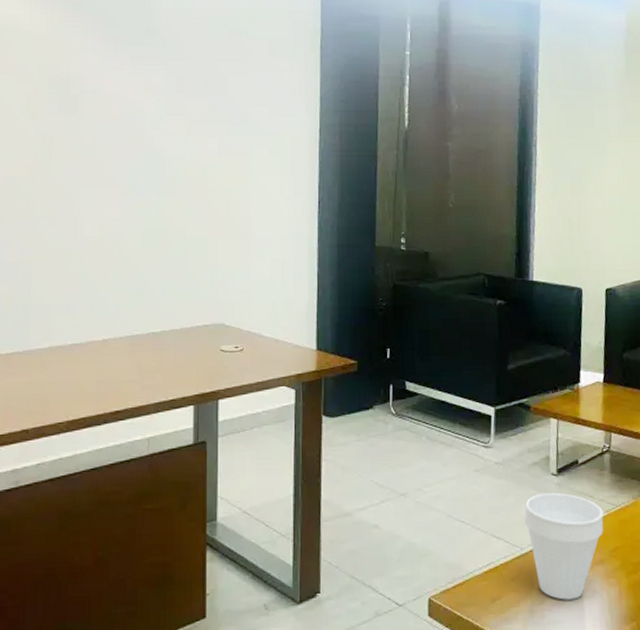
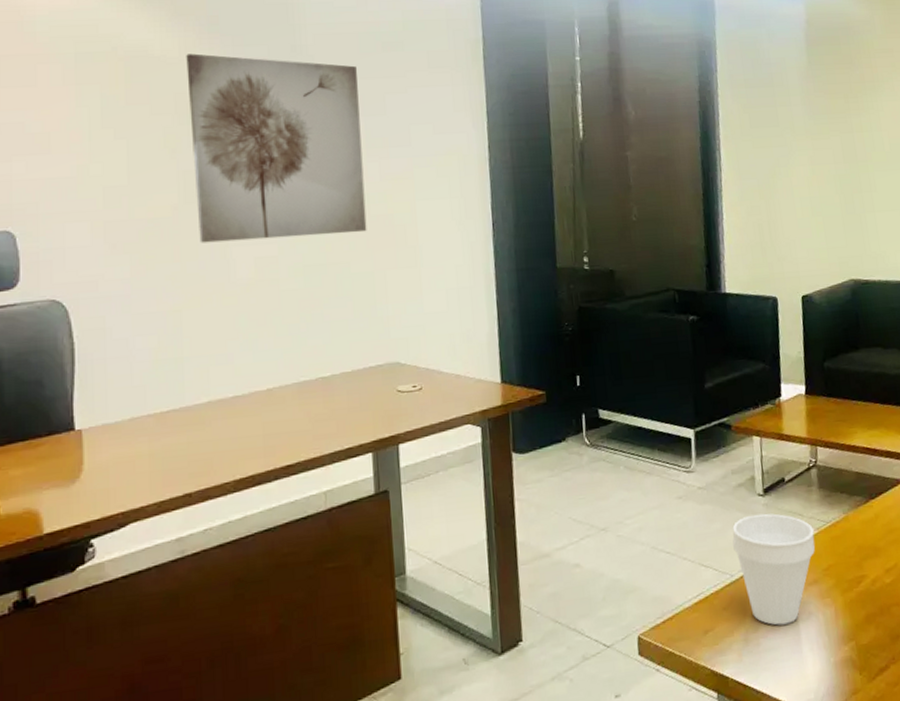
wall art: none [51,30,204,202] -> present [186,53,367,243]

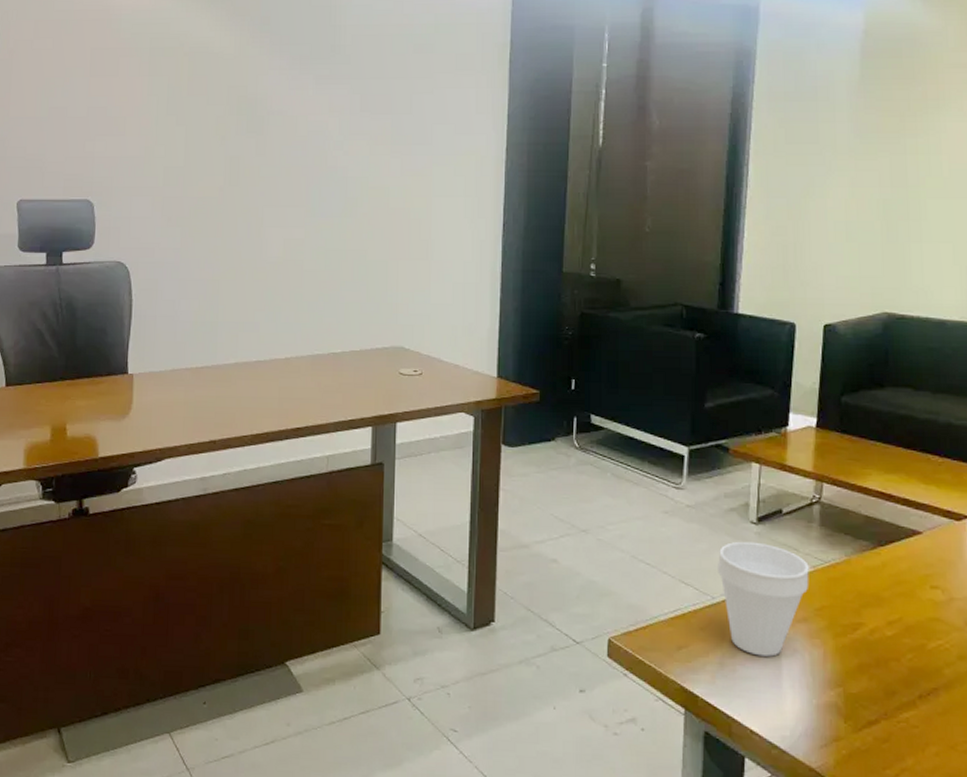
wall art: present [186,53,367,243] -> none [239,51,388,223]

